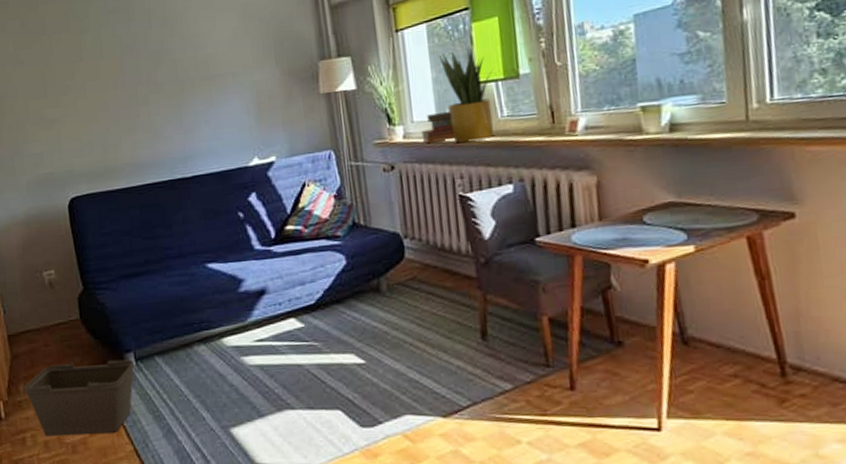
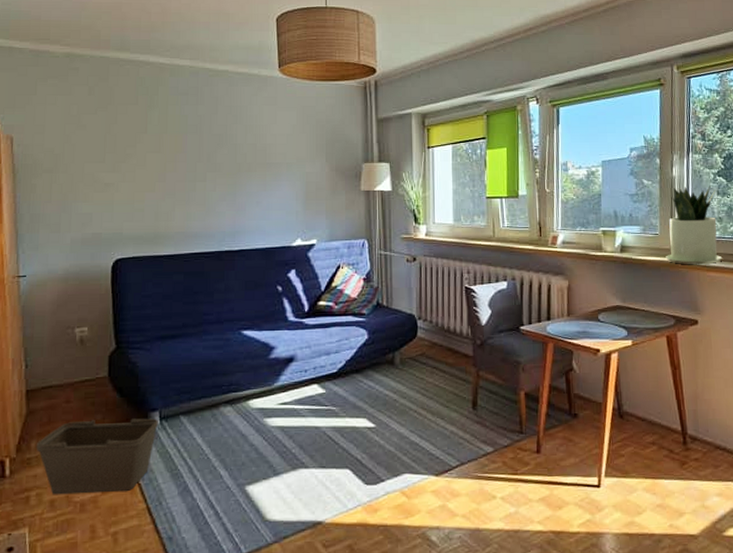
books: present [421,111,456,144] -> none [440,217,467,243]
planter: present [438,45,495,143] -> none [459,167,499,245]
planter: none [739,26,831,140] -> present [666,185,723,265]

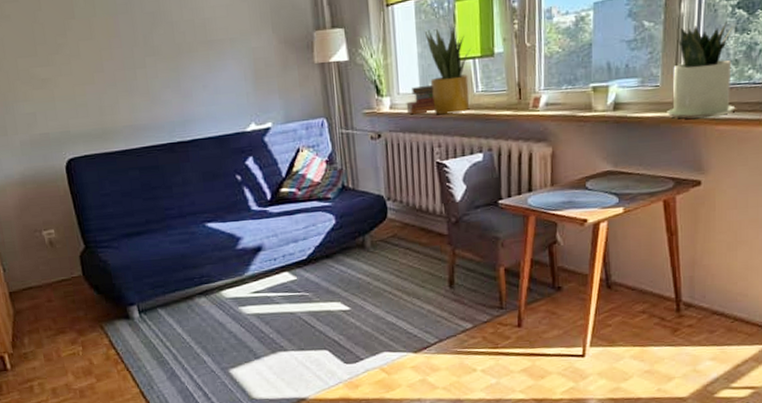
bicycle basket: present [35,418,158,495] -> none [28,312,138,384]
books: none [440,217,467,243] -> present [406,84,436,115]
planter: none [459,167,499,245] -> present [424,23,471,115]

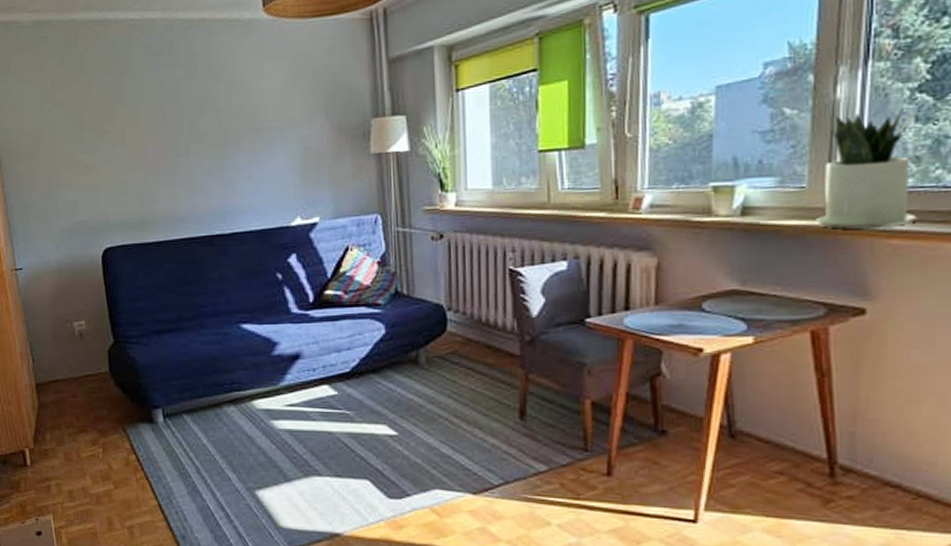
books: present [406,84,436,115] -> none [475,179,511,214]
planter: present [424,23,471,115] -> none [500,110,556,215]

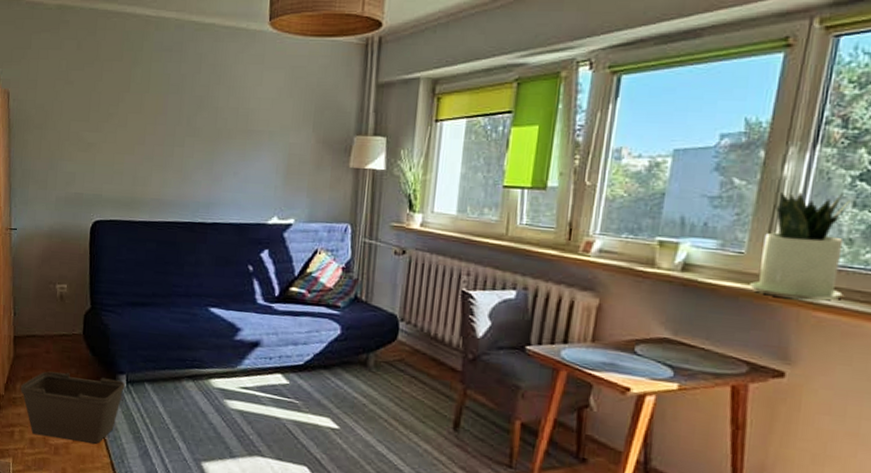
bicycle basket: none [50,415,162,487] -> present [20,371,125,444]

